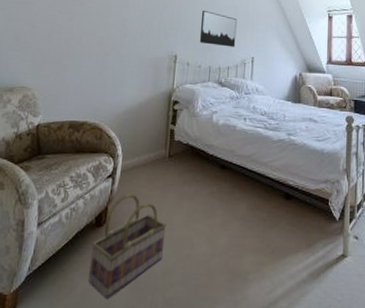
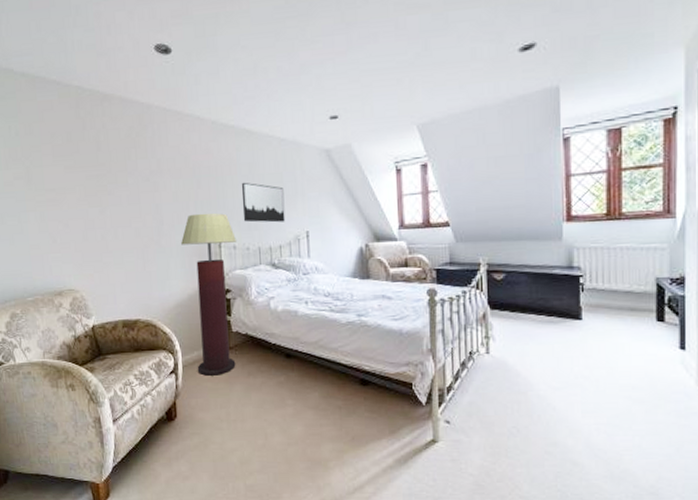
basket: present [88,194,166,299] -> none [166,388,239,486]
floor lamp: none [135,31,191,182] -> present [181,213,236,376]

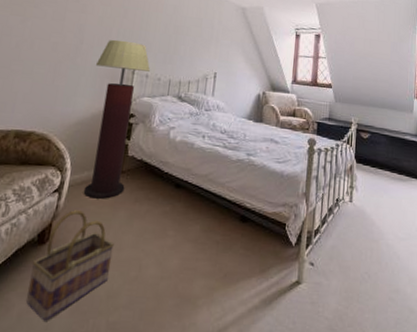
basket: none [166,388,239,486] -> present [26,210,114,321]
wall art: present [242,182,286,223] -> none [160,20,201,61]

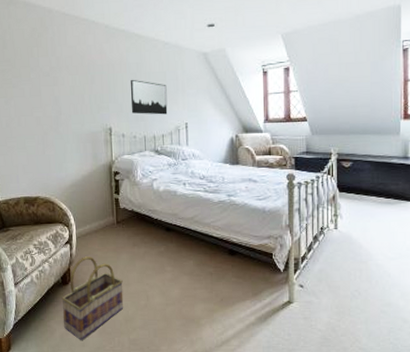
floor lamp: present [83,39,150,199] -> none [77,105,125,246]
wall art: none [160,20,201,61] -> present [130,79,168,115]

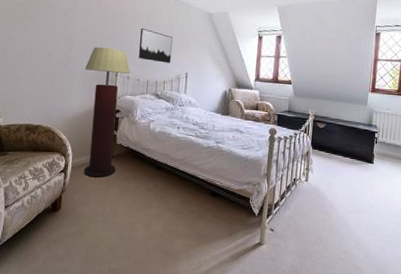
basket: present [61,256,124,340] -> none [48,186,111,266]
floor lamp: none [77,105,125,246] -> present [83,46,130,178]

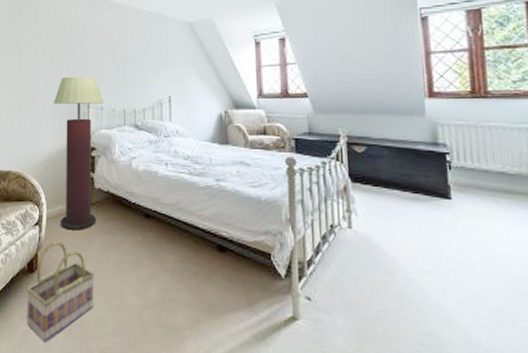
basket: none [48,186,111,266] -> present [26,241,94,342]
wall art: present [138,28,173,64] -> none [111,49,150,87]

